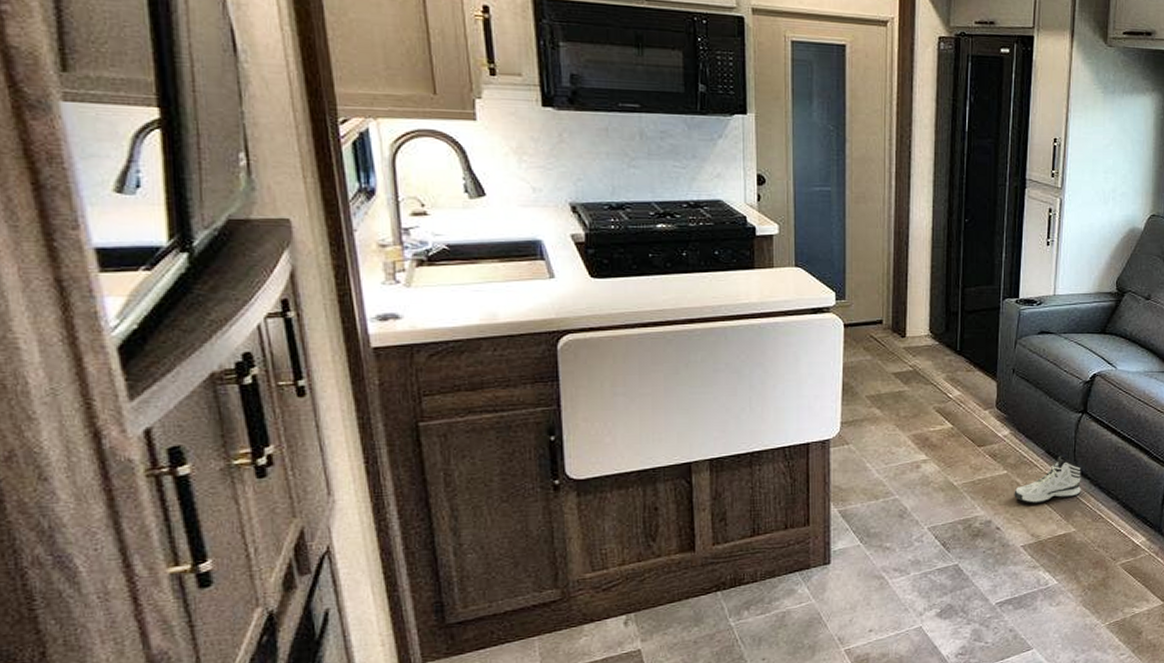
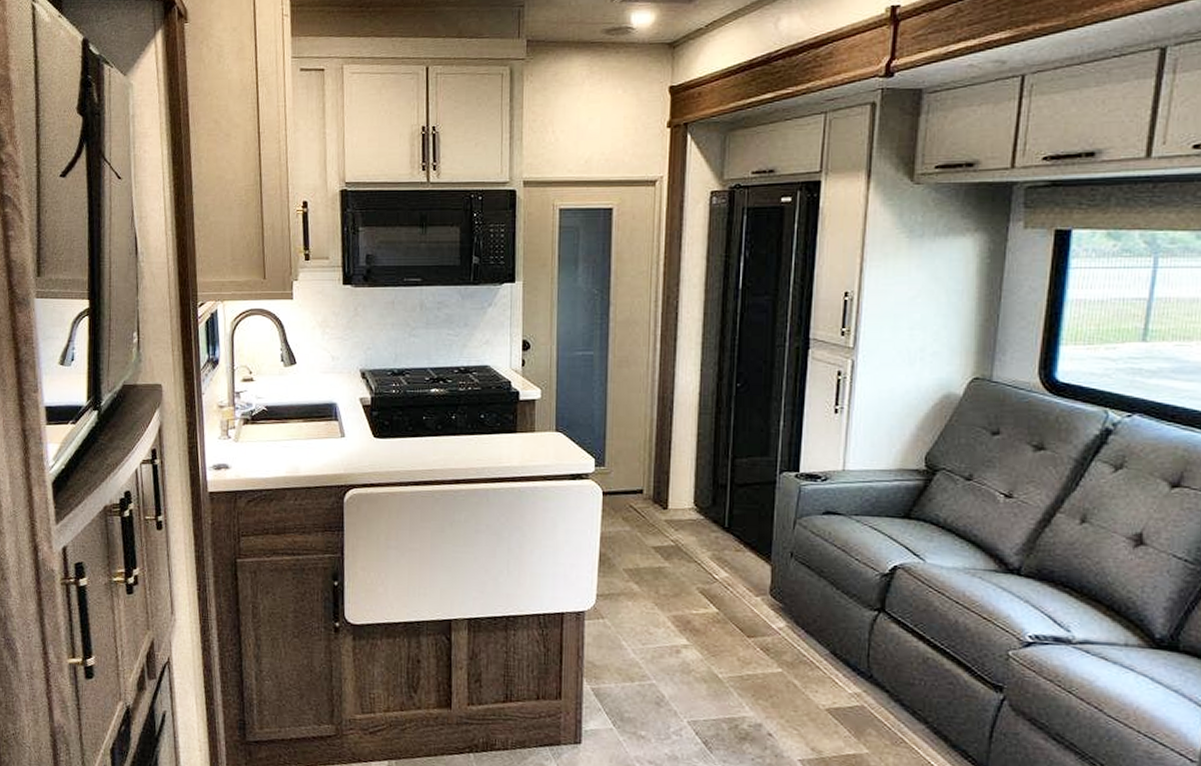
sneaker: present [1014,455,1081,504] -> none [790,659,877,713]

